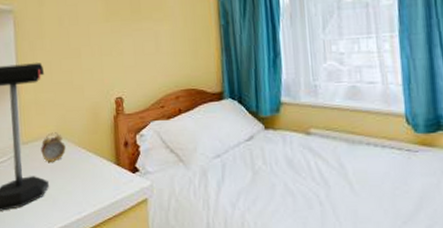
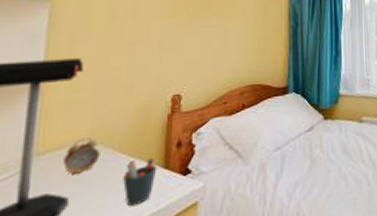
pen holder: none [85,155,111,194] -> present [123,158,158,206]

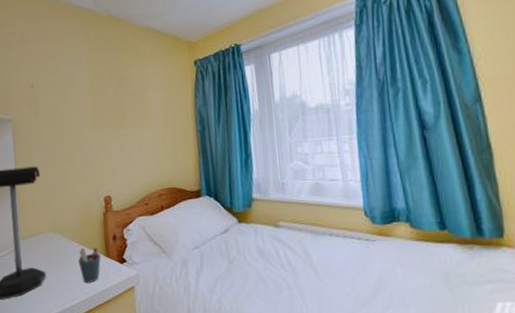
alarm clock: present [63,137,100,174] -> none [38,228,61,255]

